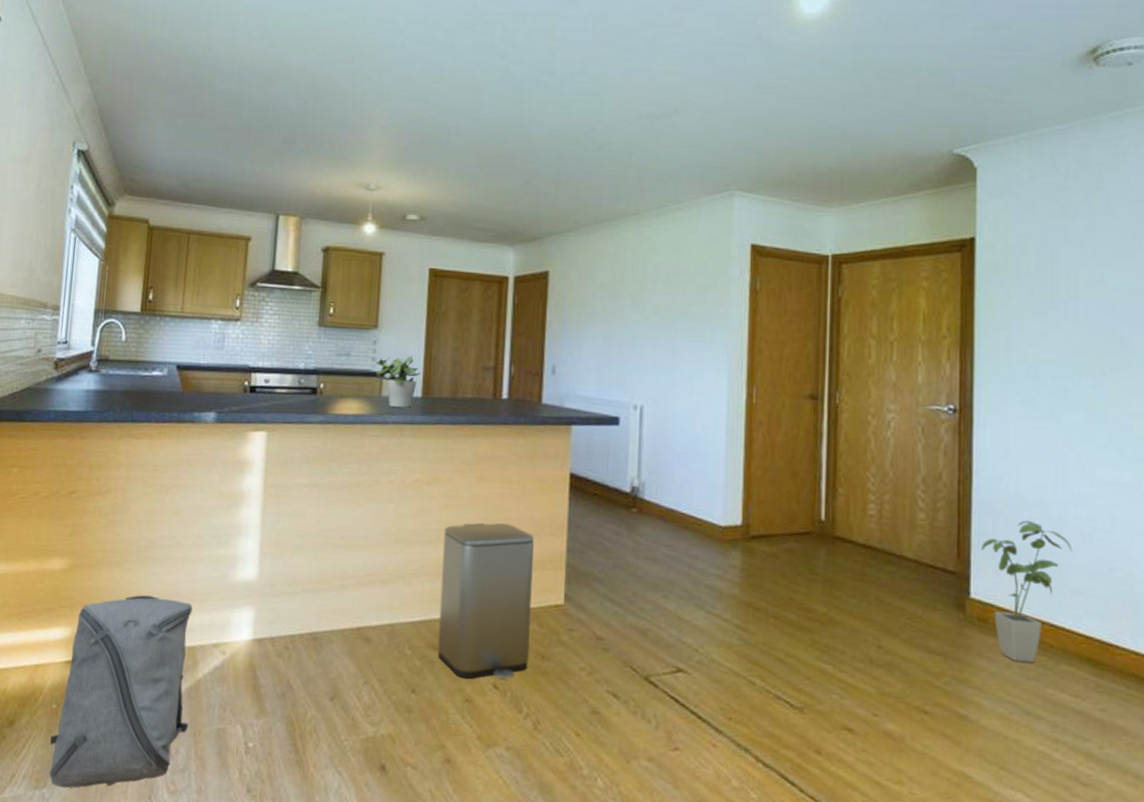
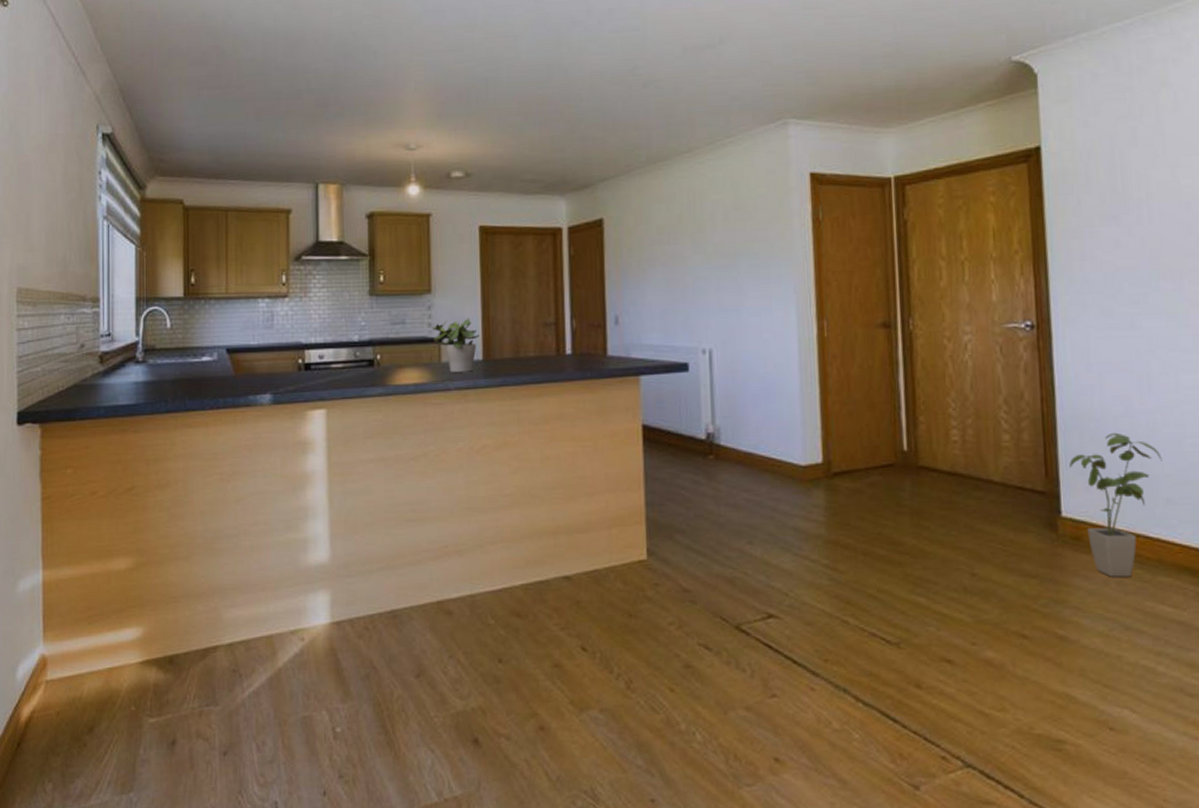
backpack: present [49,595,193,789] -> none [133,588,273,791]
pedal bin: present [437,522,534,679] -> none [517,482,616,643]

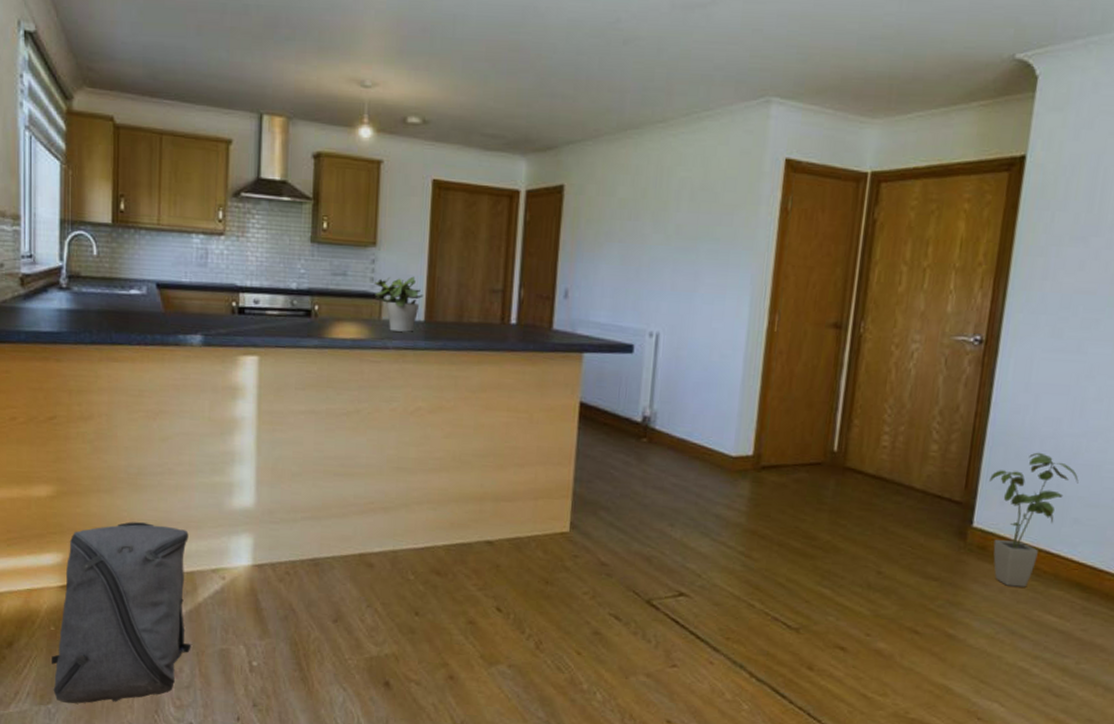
backpack: none [133,588,273,791] -> present [52,522,191,704]

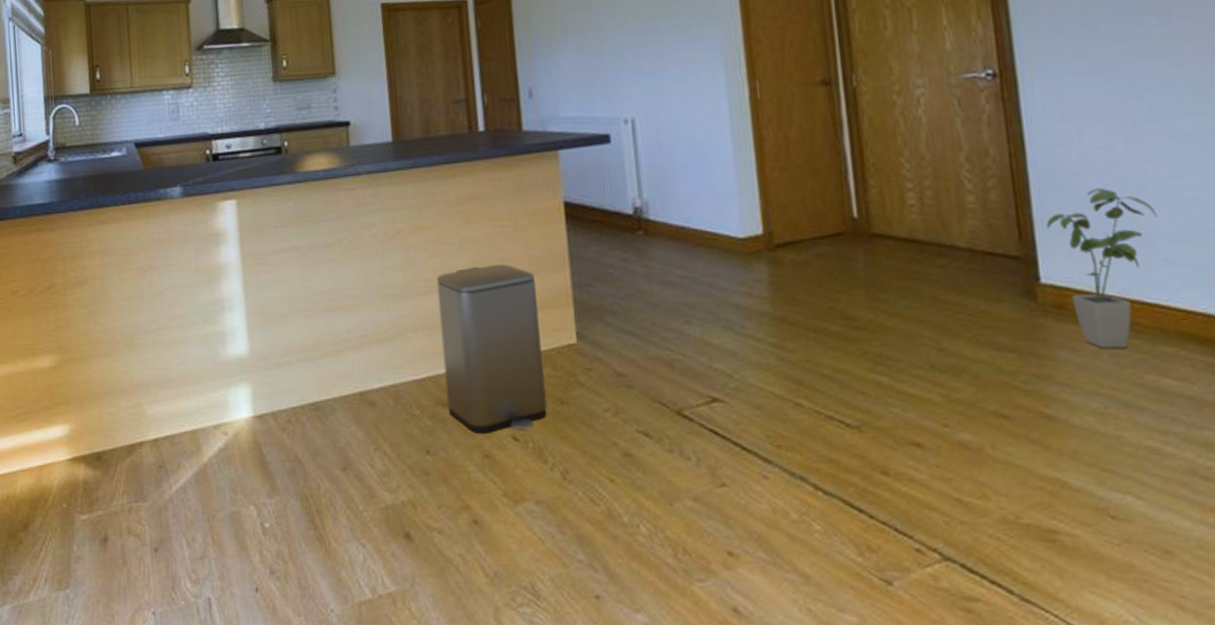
backpack: present [52,522,191,704] -> none [66,383,202,587]
potted plant: present [374,276,424,332] -> none [339,99,389,156]
pedal bin: none [441,451,541,603] -> present [436,264,547,433]

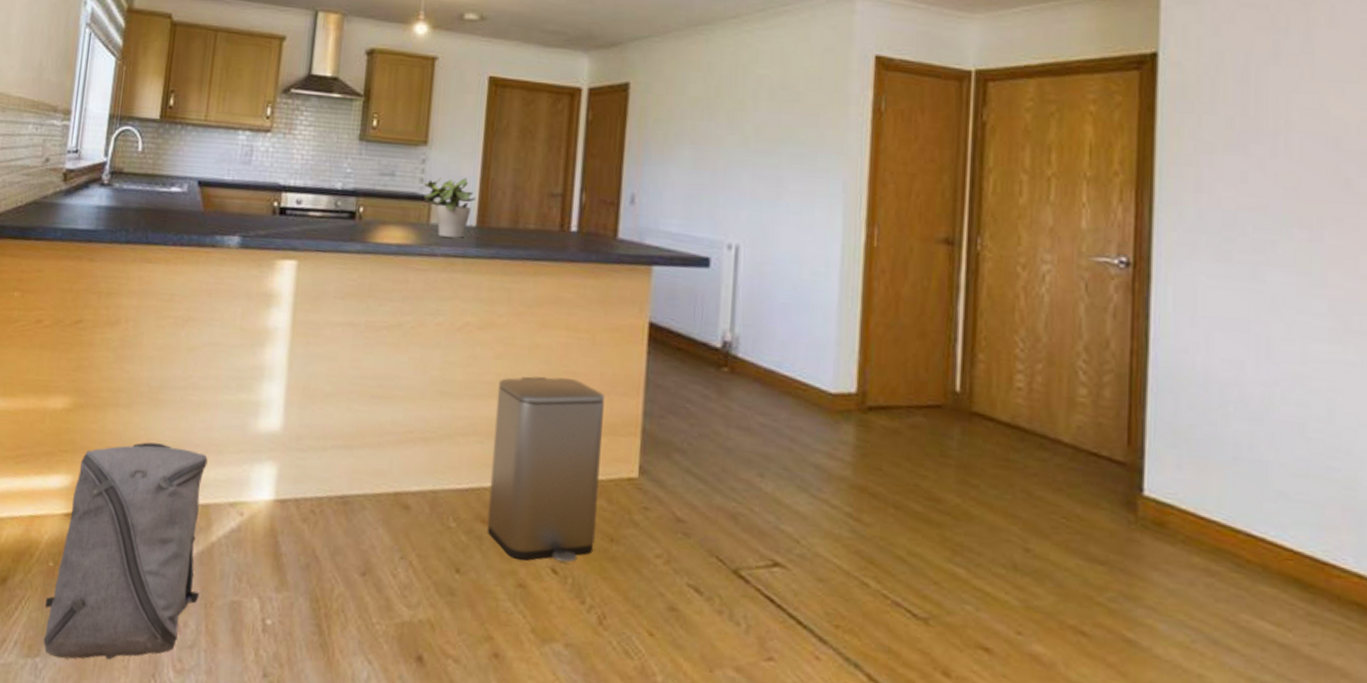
backpack: none [66,383,202,587] -> present [43,442,208,660]
potted plant: none [339,99,389,156] -> present [423,177,477,238]
house plant: present [1046,187,1158,349] -> none [1159,402,1277,581]

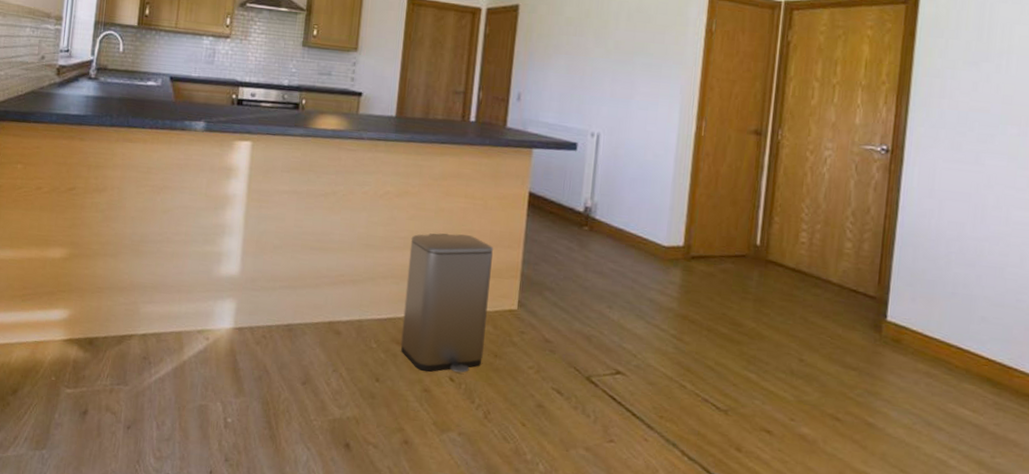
backpack: present [43,442,208,660] -> none [48,284,180,451]
potted plant: present [423,177,477,238] -> none [354,77,397,126]

